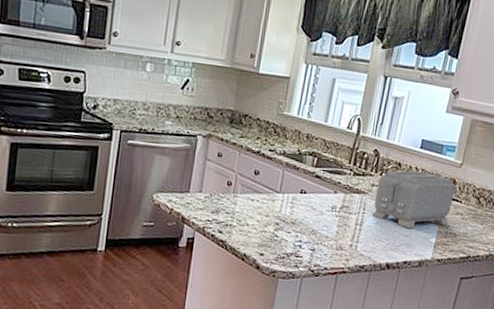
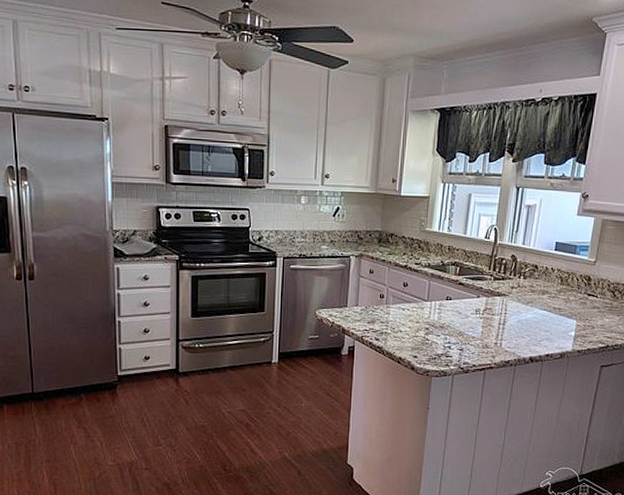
toaster: present [372,170,455,229] -> none [514,271,590,325]

